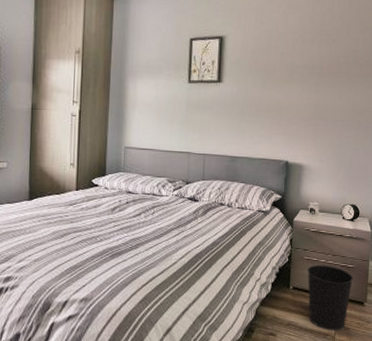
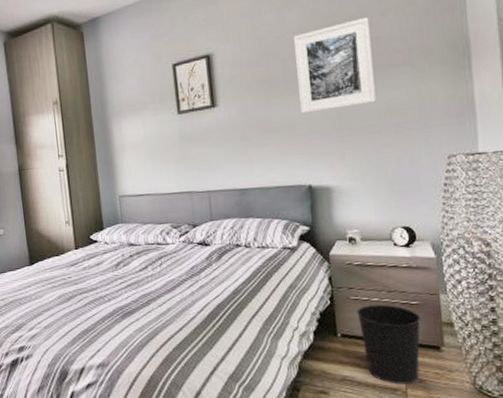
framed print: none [288,32,351,102] -> present [293,17,376,114]

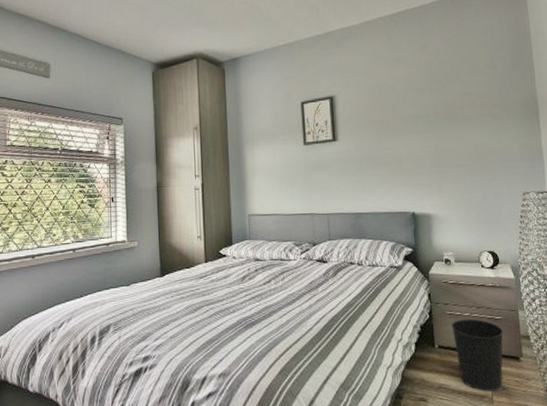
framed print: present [293,17,376,114] -> none [401,77,467,151]

